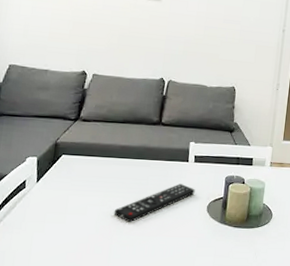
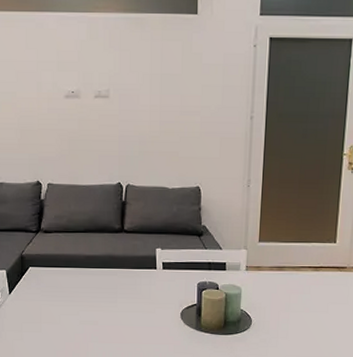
remote control: present [113,184,195,223] -> none [86,291,166,331]

